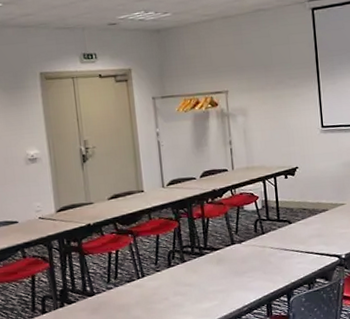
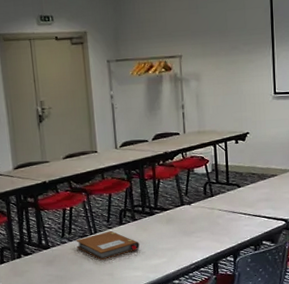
notebook: none [122,274,190,306] -> present [76,230,140,261]

